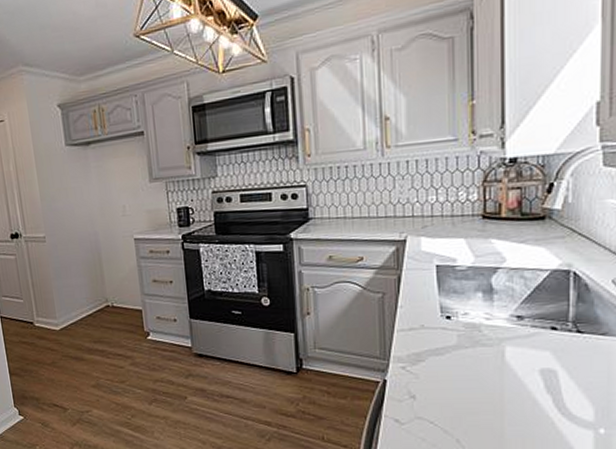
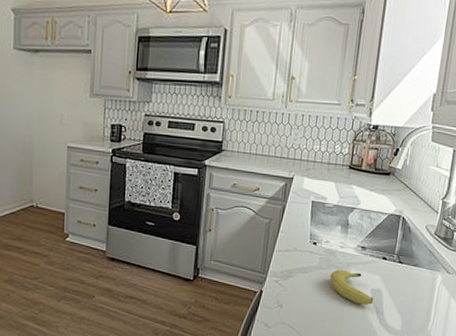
fruit: none [476,347,546,390] -> present [330,269,374,305]

